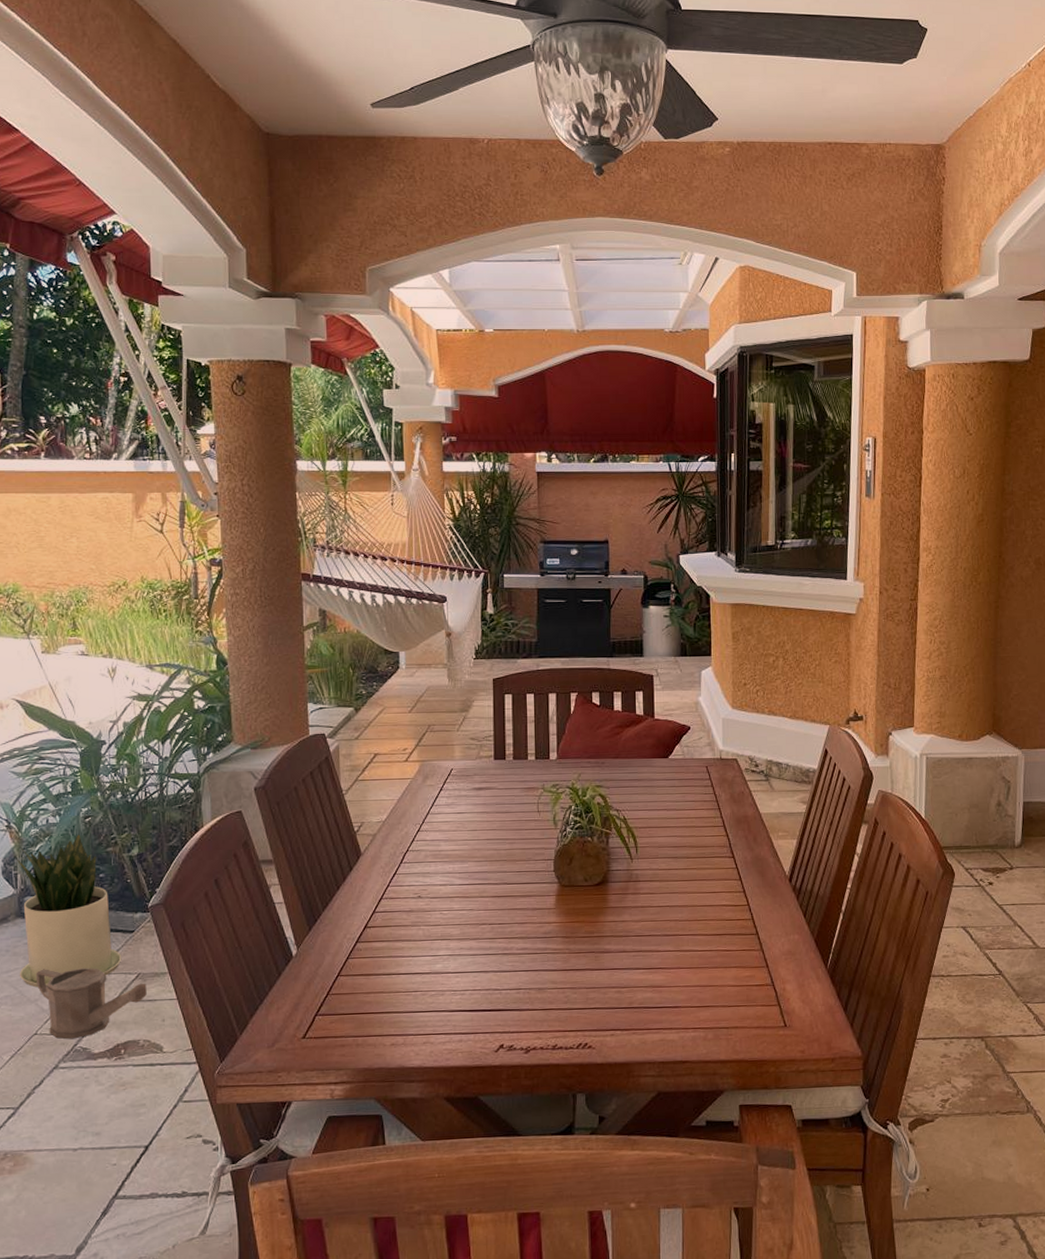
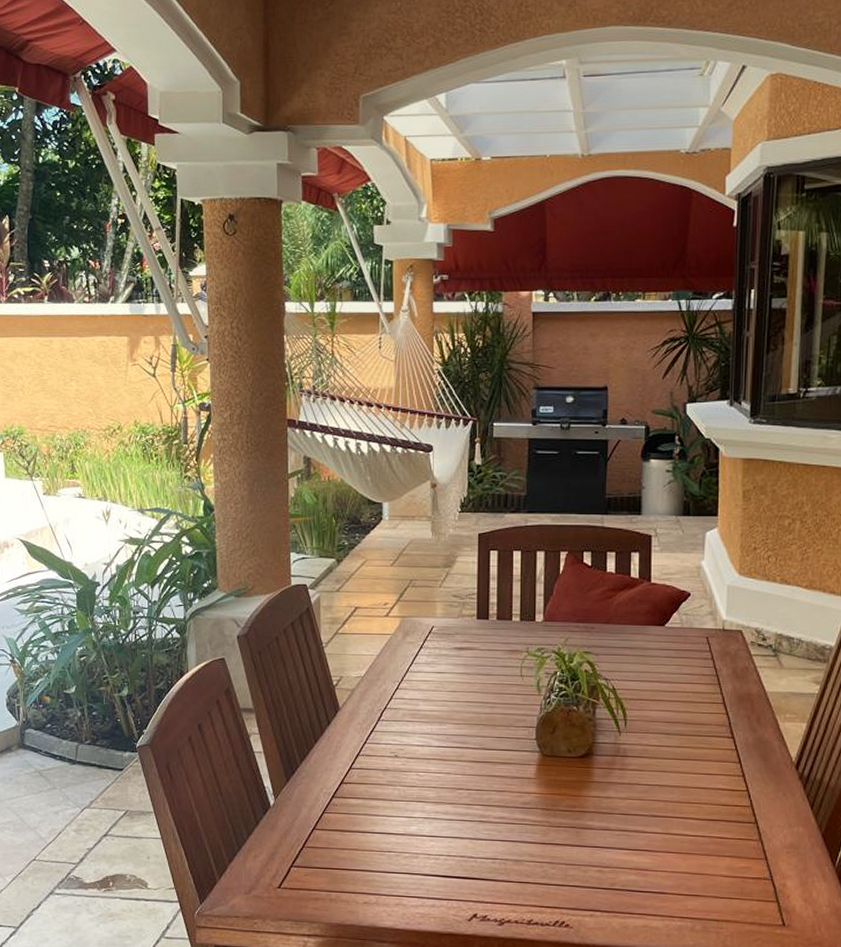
planter: present [15,834,122,988] -> none [18,672,112,816]
watering can: present [35,968,147,1040] -> none [35,799,134,868]

